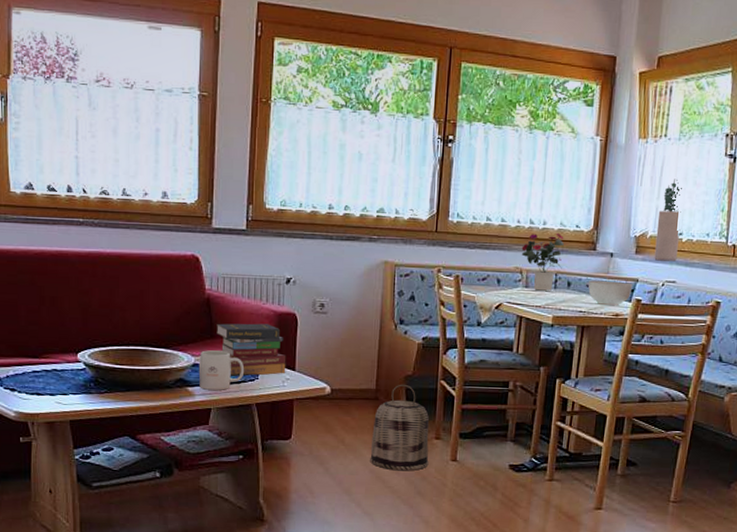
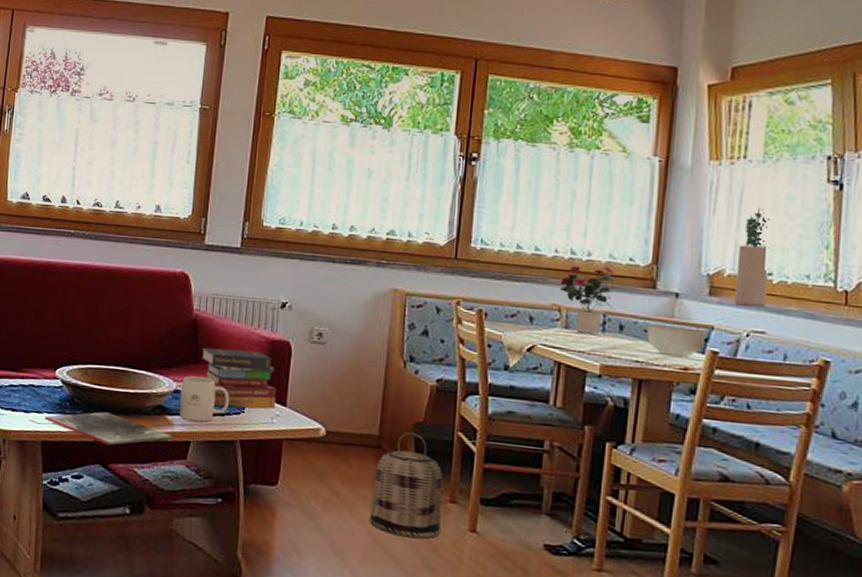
magazine: none [71,389,194,419] -> present [44,412,173,446]

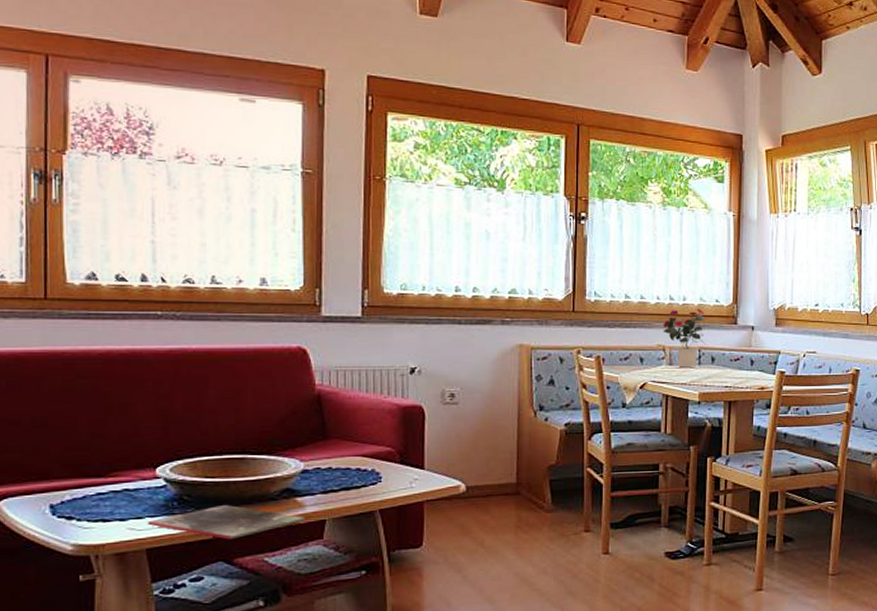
mug: present [179,376,230,422] -> none [309,453,365,499]
books: present [202,347,276,410] -> none [330,419,414,482]
basket: present [369,432,442,539] -> none [514,475,579,571]
bowl: present [647,324,707,358] -> none [732,354,775,380]
vase: present [734,207,770,308] -> none [794,251,815,332]

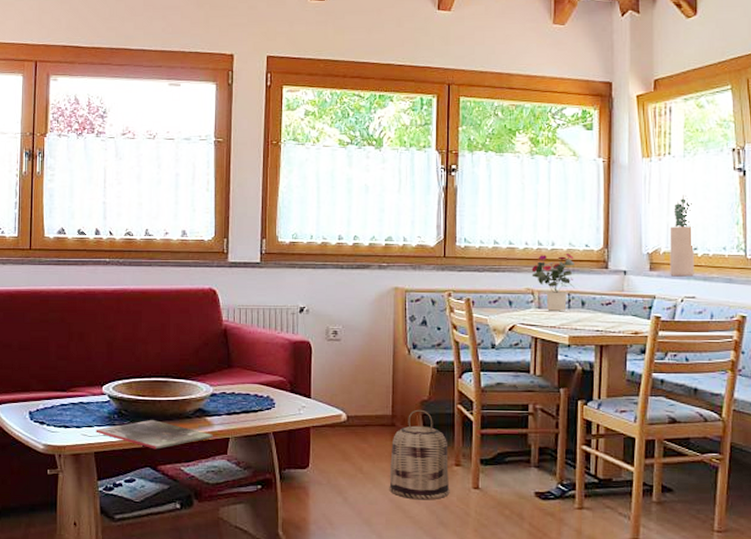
basket: none [514,475,579,571] -> present [389,409,450,500]
vase: none [794,251,815,332] -> present [669,194,694,277]

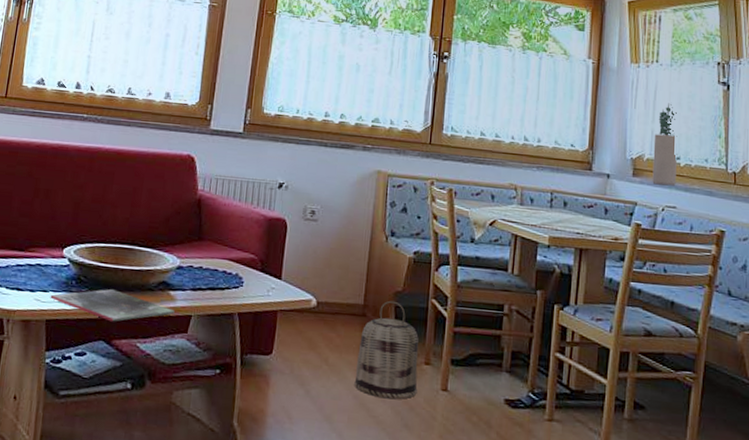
potted flower: present [531,252,575,311] -> none [515,150,559,210]

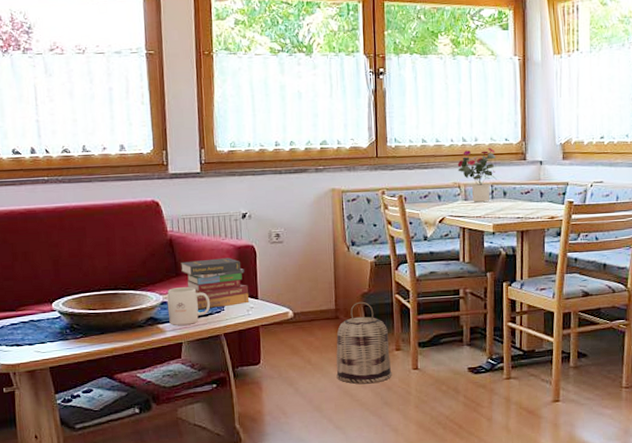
magazine: present [50,289,175,322] -> none [49,332,166,360]
mug: none [182,252,230,297] -> present [167,287,211,325]
books: none [204,225,273,283] -> present [181,258,250,311]
potted flower: none [515,150,559,210] -> present [457,147,497,202]
vase: present [652,103,677,186] -> none [579,87,601,164]

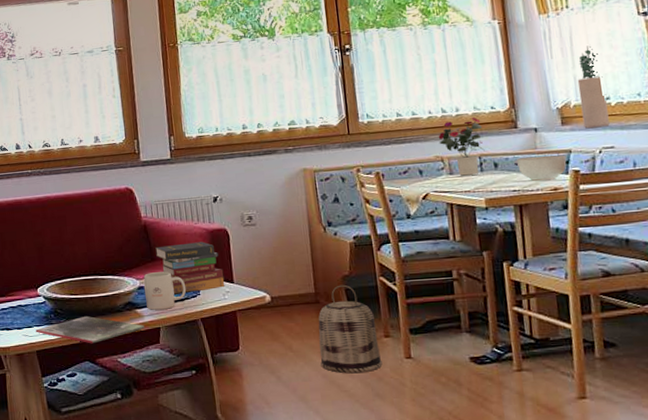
magazine: none [49,332,166,360] -> present [35,316,145,344]
bowl: none [523,186,564,210] -> present [517,155,567,182]
vase: none [579,87,601,164] -> present [577,45,610,129]

